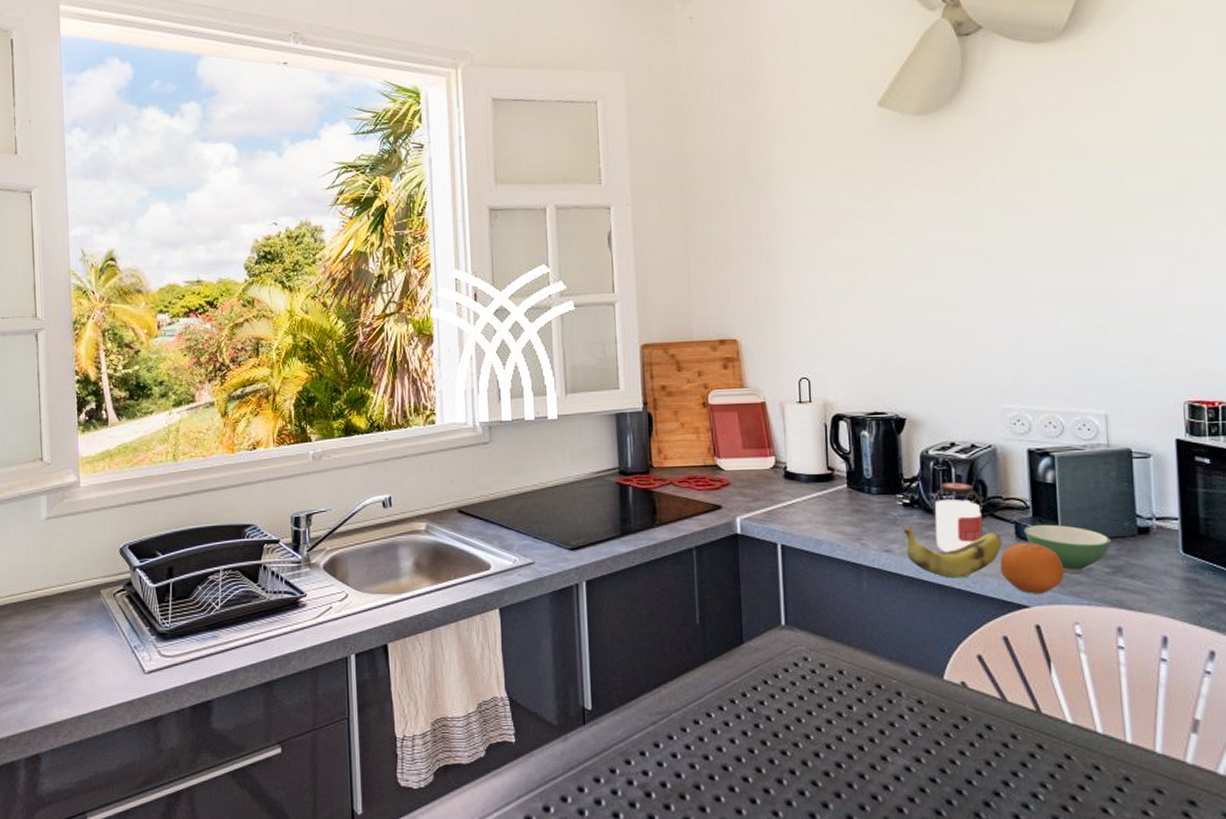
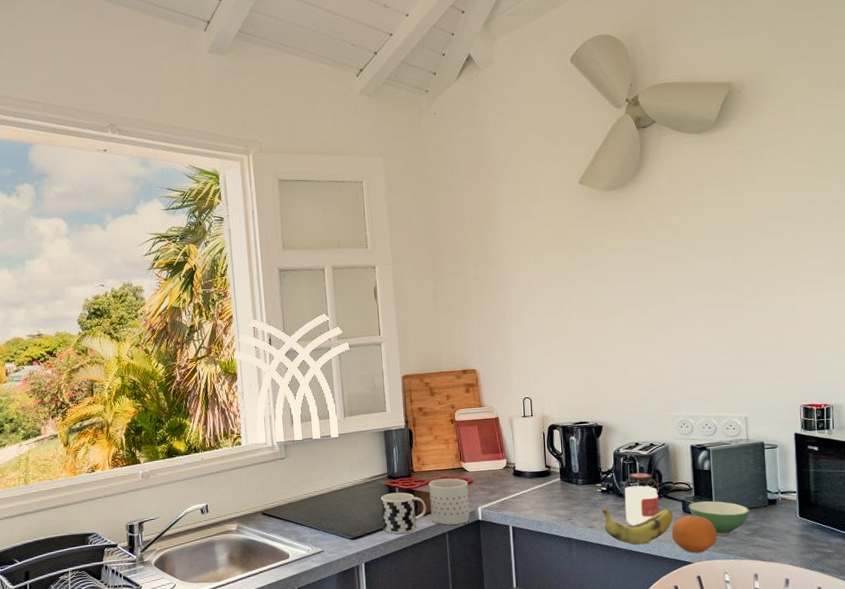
cup: none [609,492,668,547] -> present [381,492,427,534]
mug: none [672,478,725,538] -> present [429,478,470,525]

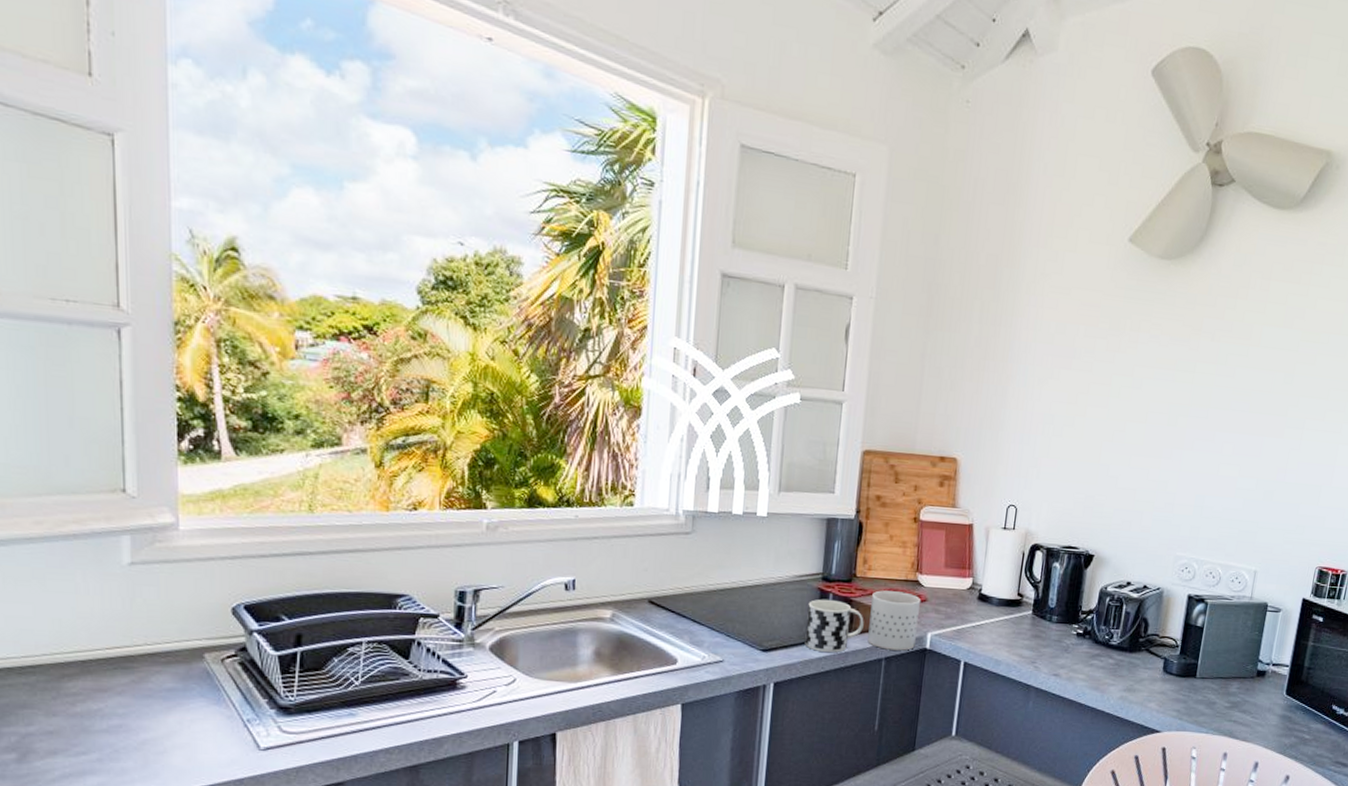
banana: present [603,507,673,545] -> none [1071,654,1152,704]
jar: present [622,472,659,526] -> none [1097,618,1143,680]
fruit: present [672,515,717,553] -> none [1144,676,1195,721]
bowl: present [689,500,750,537] -> none [1170,661,1235,706]

